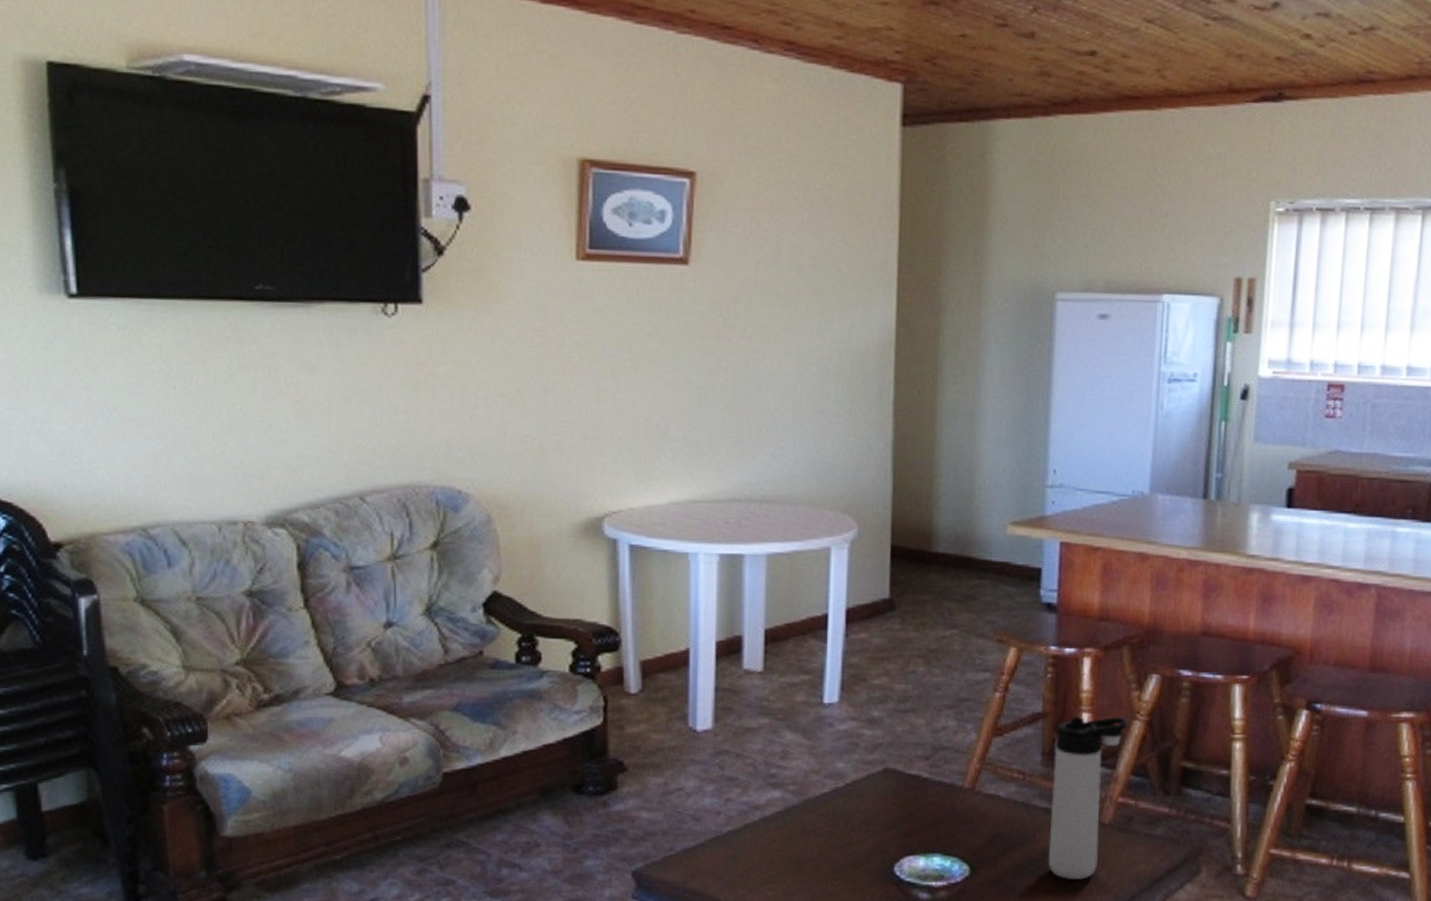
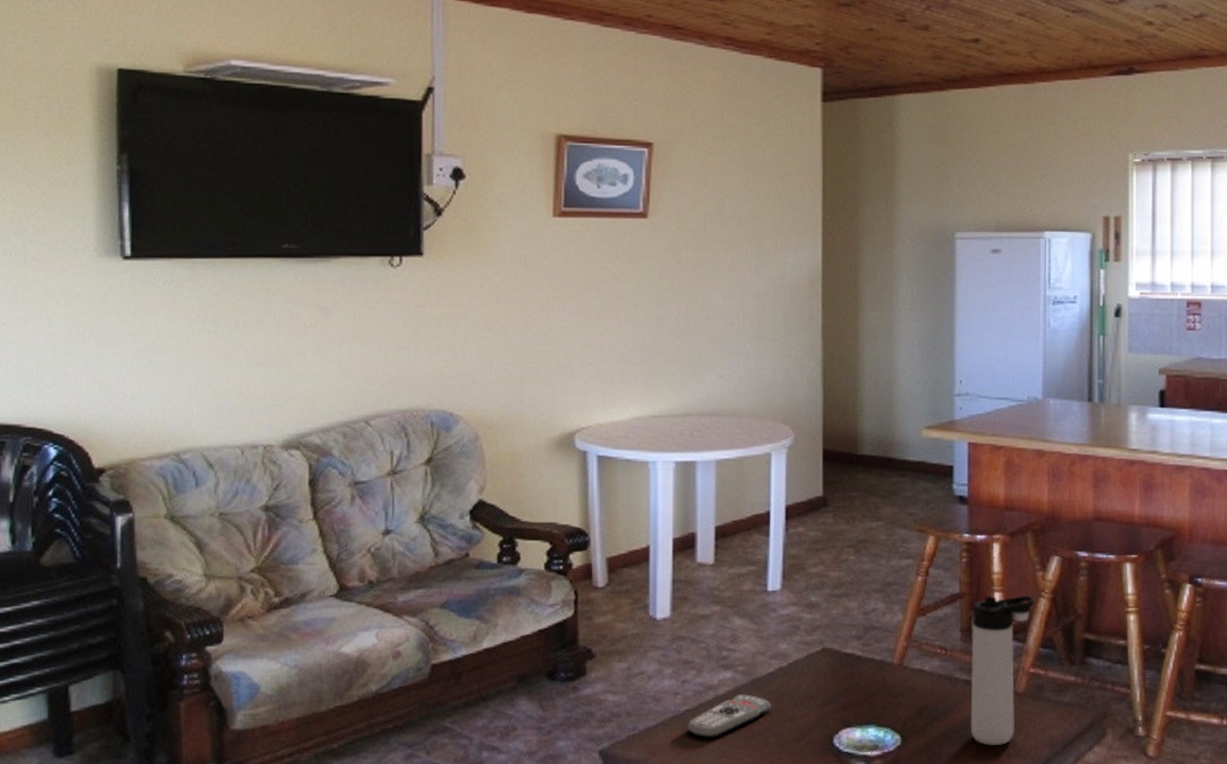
remote control: none [731,816,825,861] -> present [687,694,771,738]

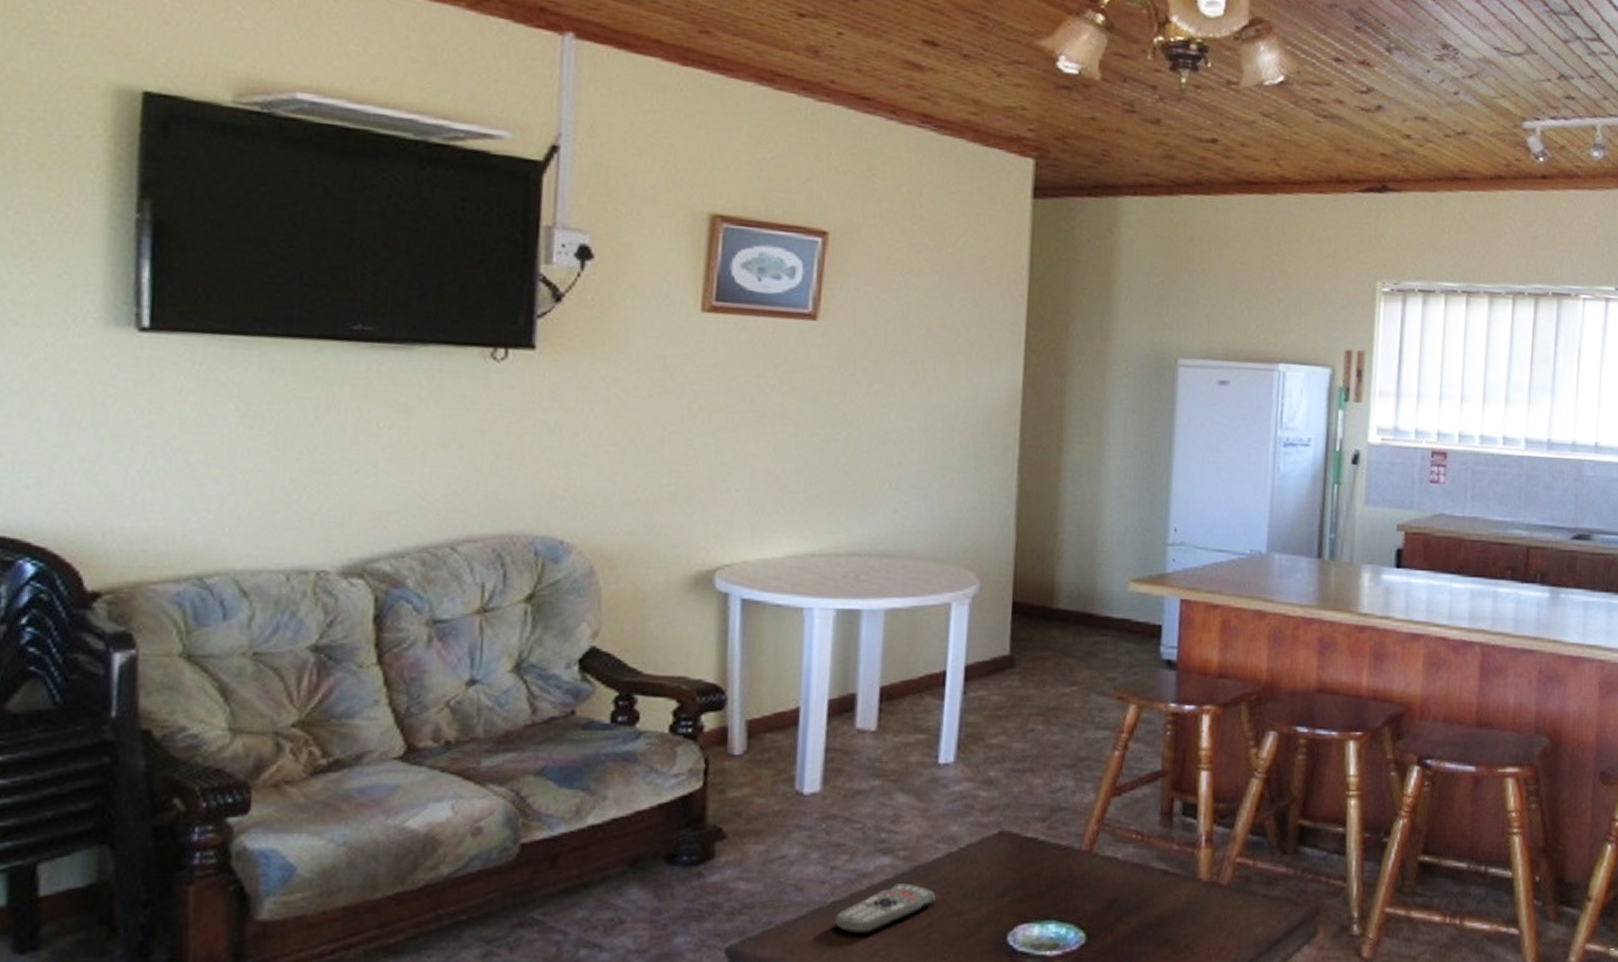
thermos bottle: present [970,595,1035,746] -> none [1165,774,1246,946]

